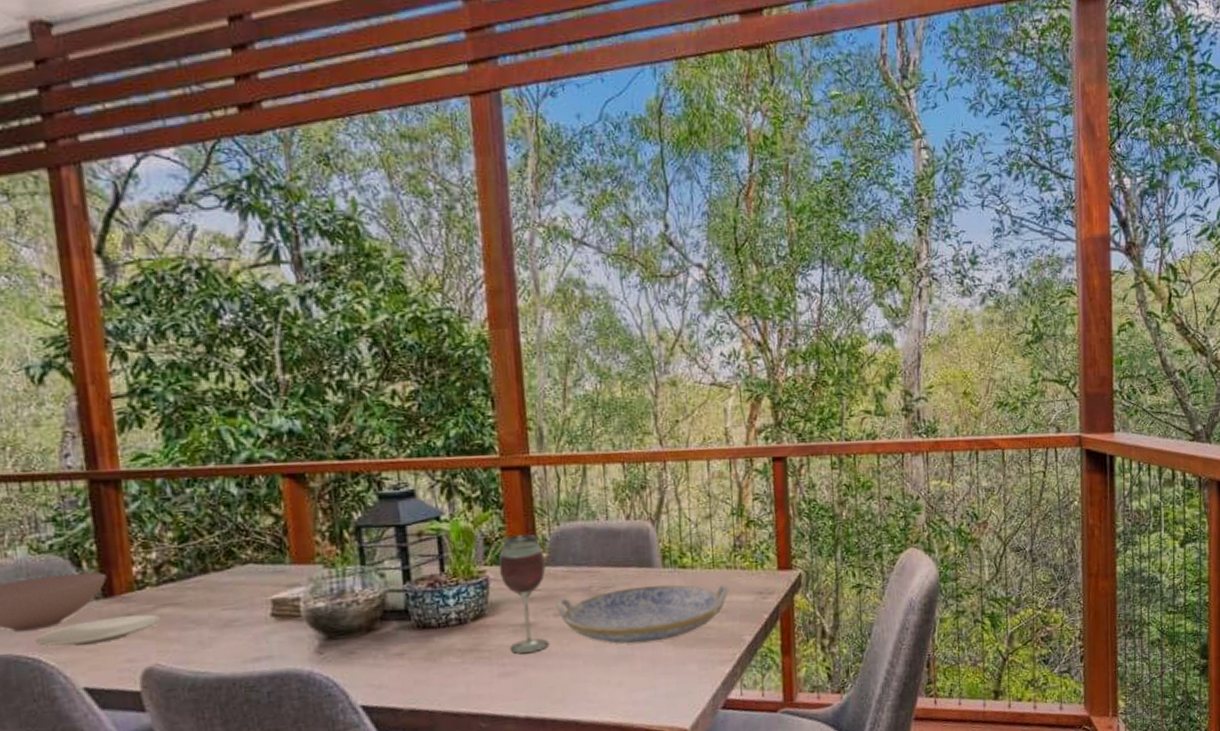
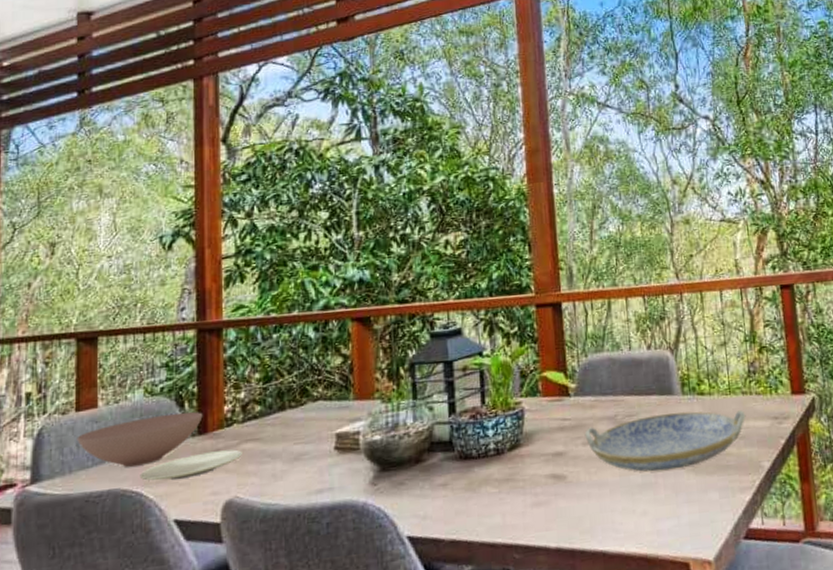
wineglass: present [498,534,549,654] -> none [532,366,578,483]

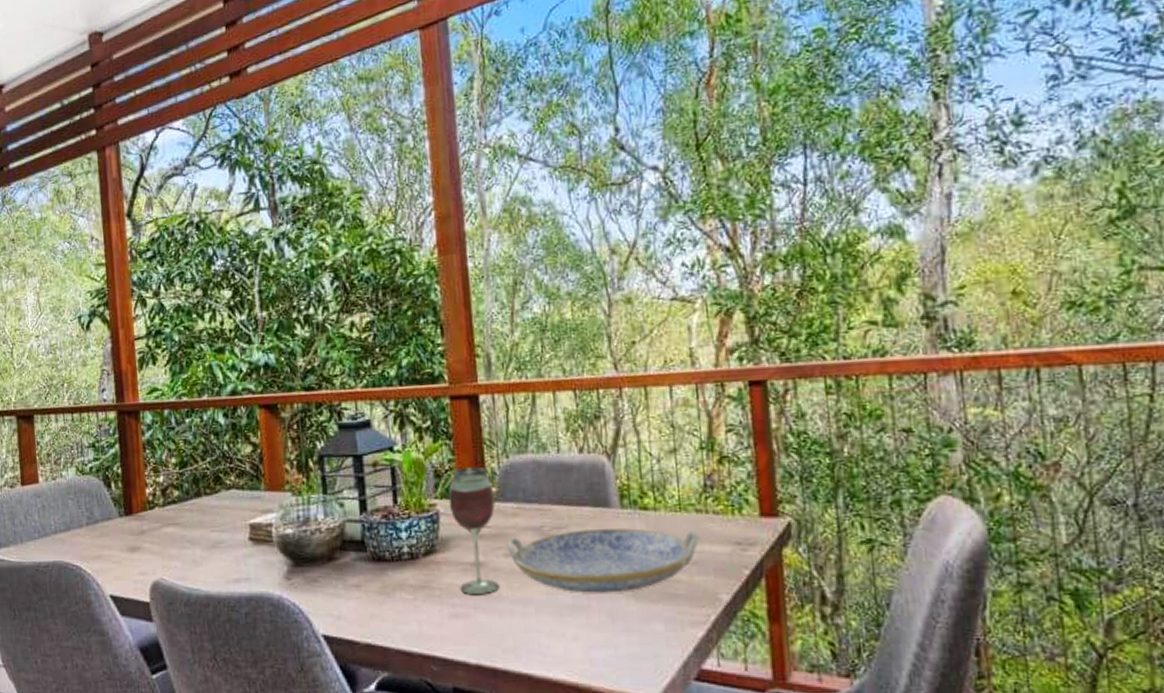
bowl: present [77,411,203,467] -> none [24,492,128,541]
plate: present [139,449,242,481] -> none [78,532,165,557]
wineglass: none [532,366,578,483] -> present [448,467,499,595]

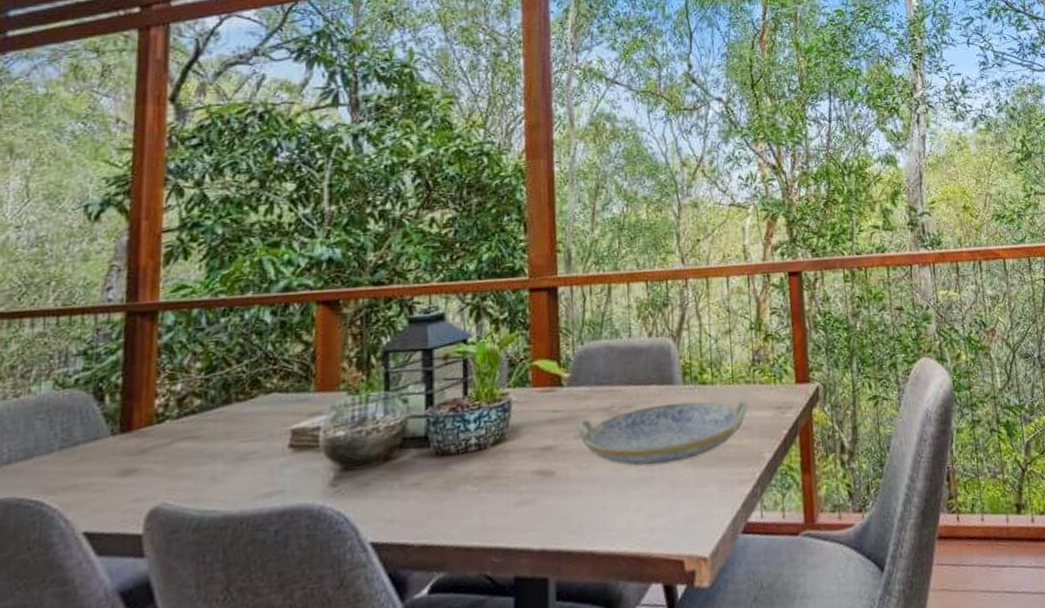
wineglass: present [448,467,499,595] -> none [521,354,568,480]

